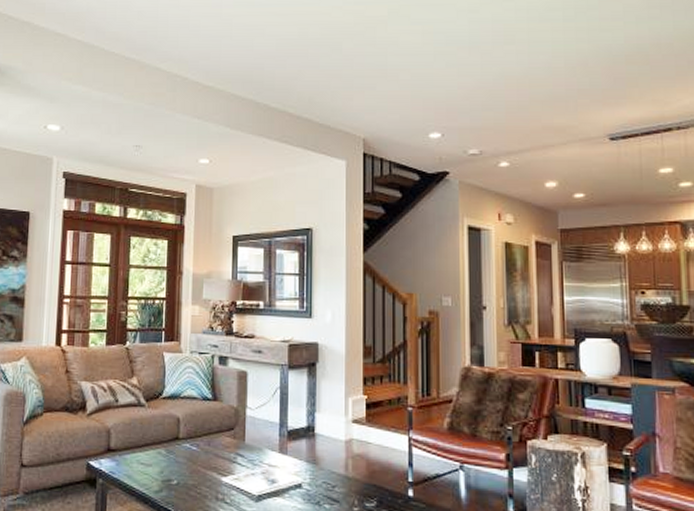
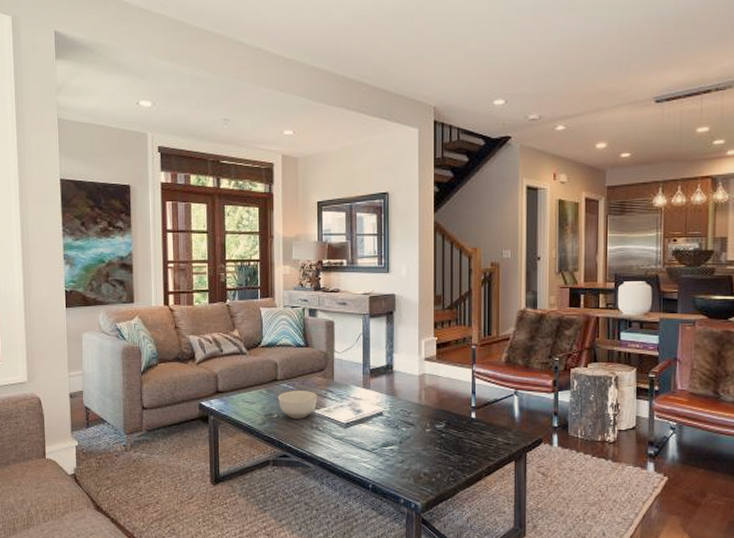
bowl: none [178,452,226,487] -> present [277,390,318,419]

